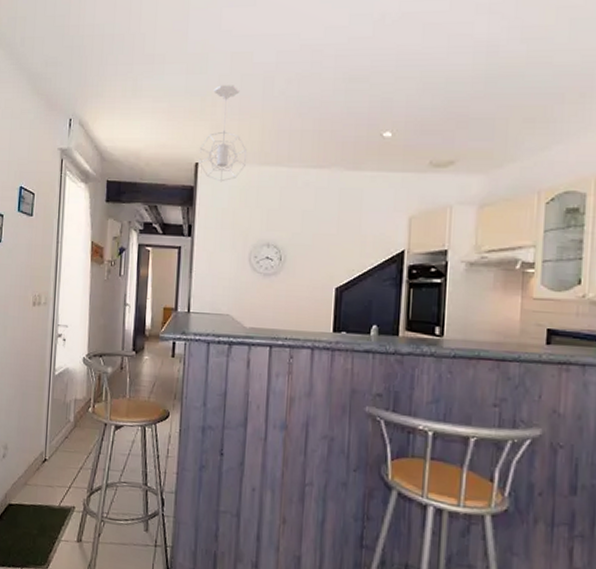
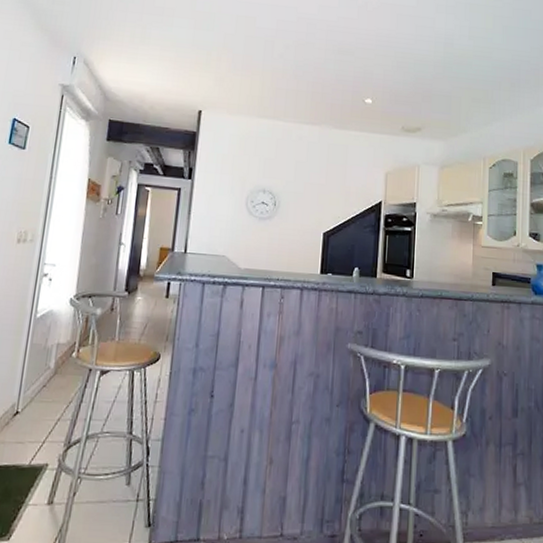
pendant light: present [198,85,247,182] -> none [201,43,248,130]

